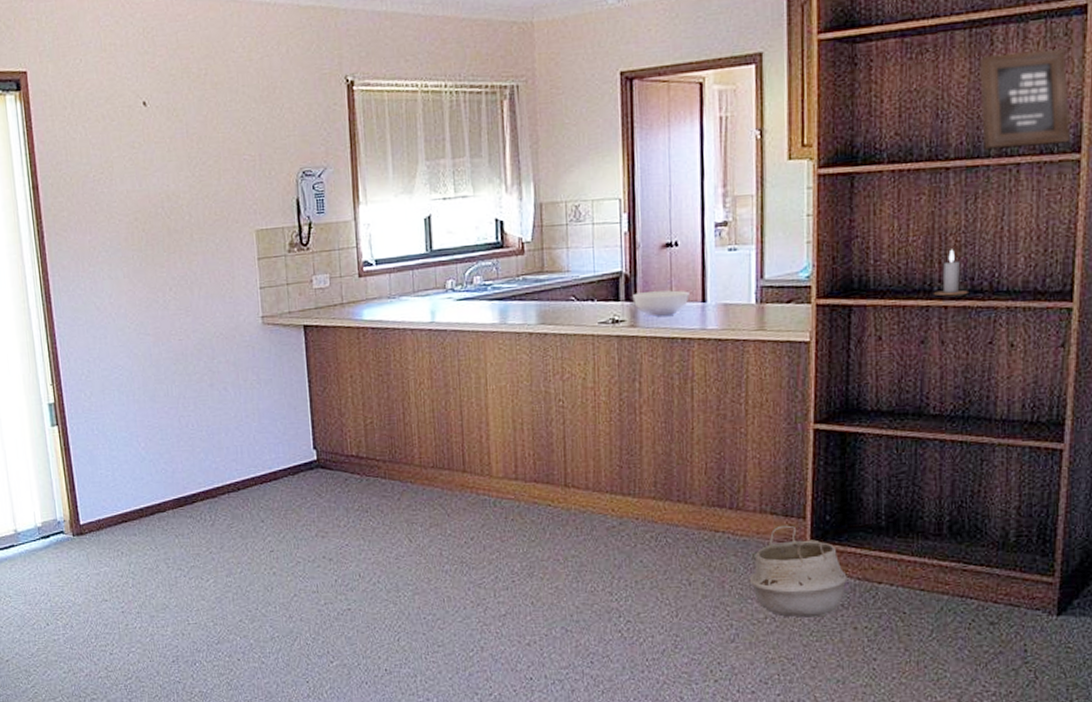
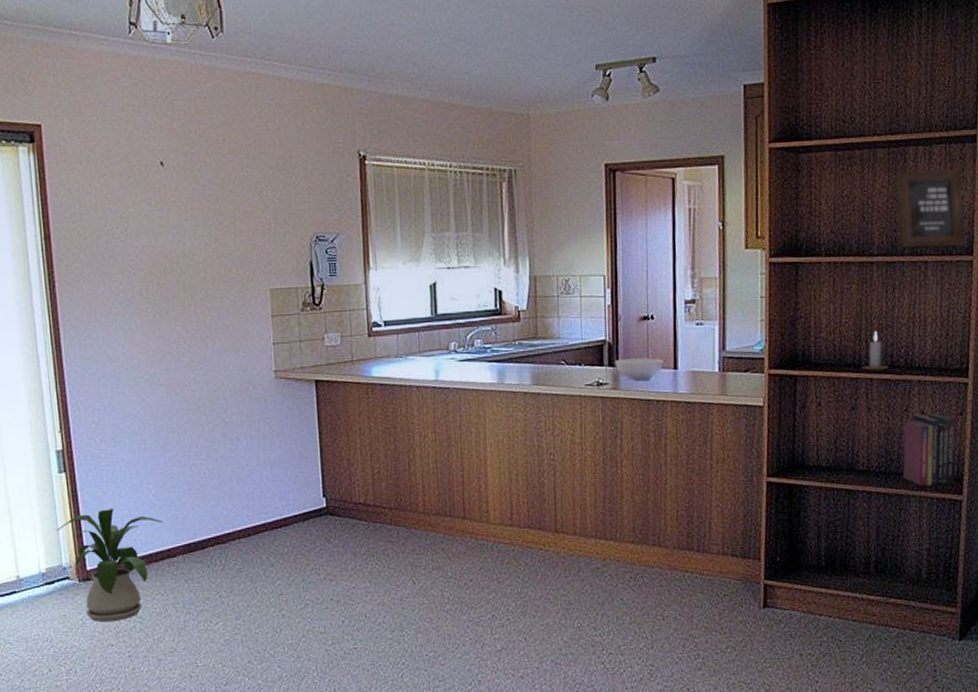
house plant: none [51,461,154,577] -> present [57,508,164,622]
woven basket: present [749,525,847,618] -> none [713,565,794,647]
books: none [986,345,1055,433] -> present [903,413,956,486]

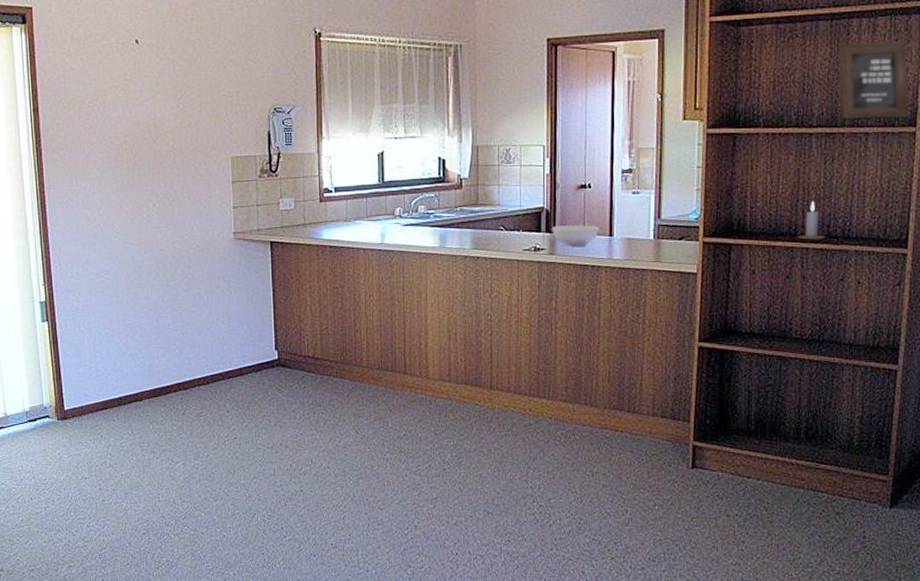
house plant: present [57,508,164,622] -> none [39,354,133,458]
books: present [903,413,956,486] -> none [837,283,893,355]

